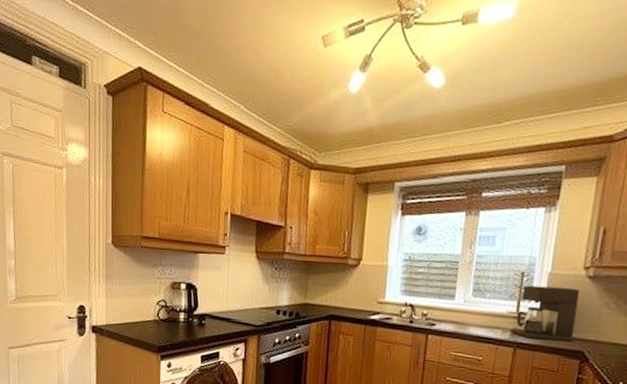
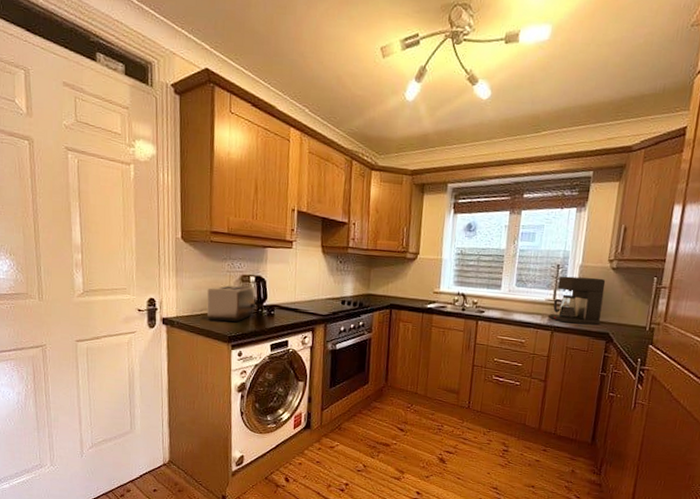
toaster: none [136,292,187,332] -> present [206,284,256,323]

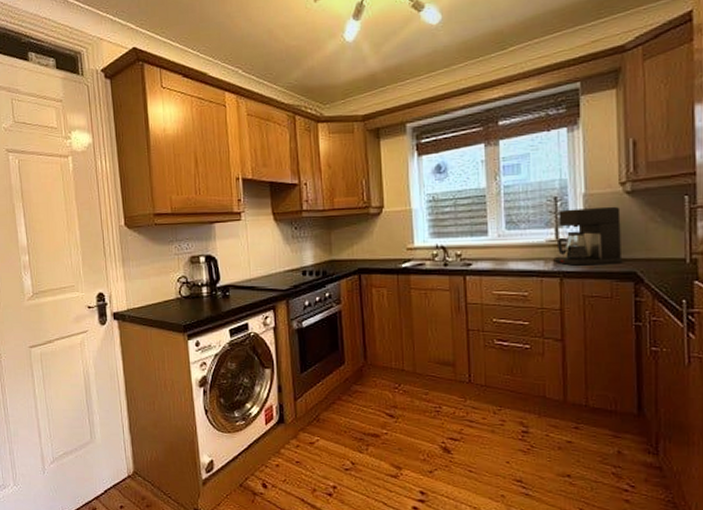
toaster: present [206,284,256,323] -> none [155,268,209,310]

